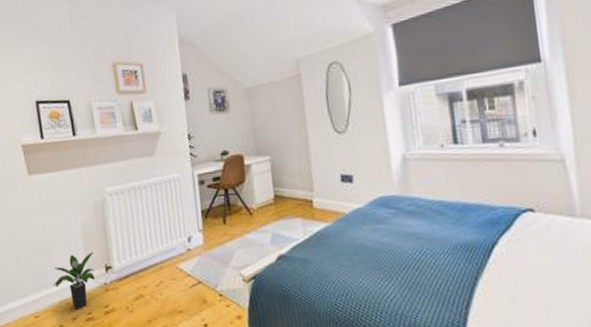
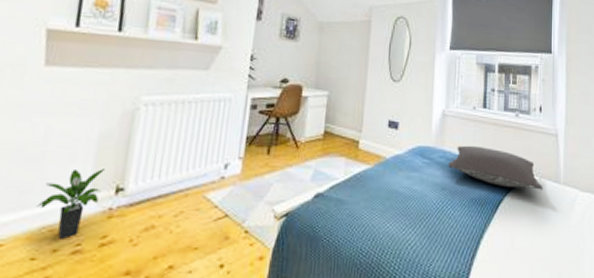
pillow: none [419,187,553,229] -> present [448,145,544,190]

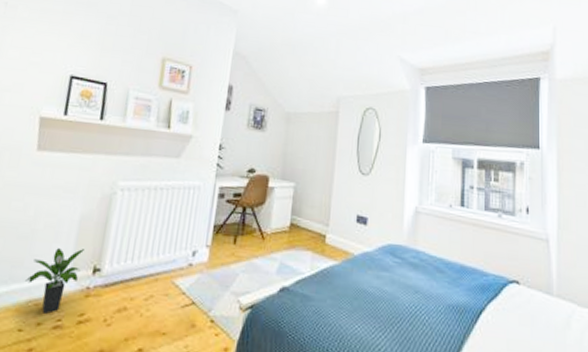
pillow: present [448,145,544,190] -> none [422,246,533,302]

